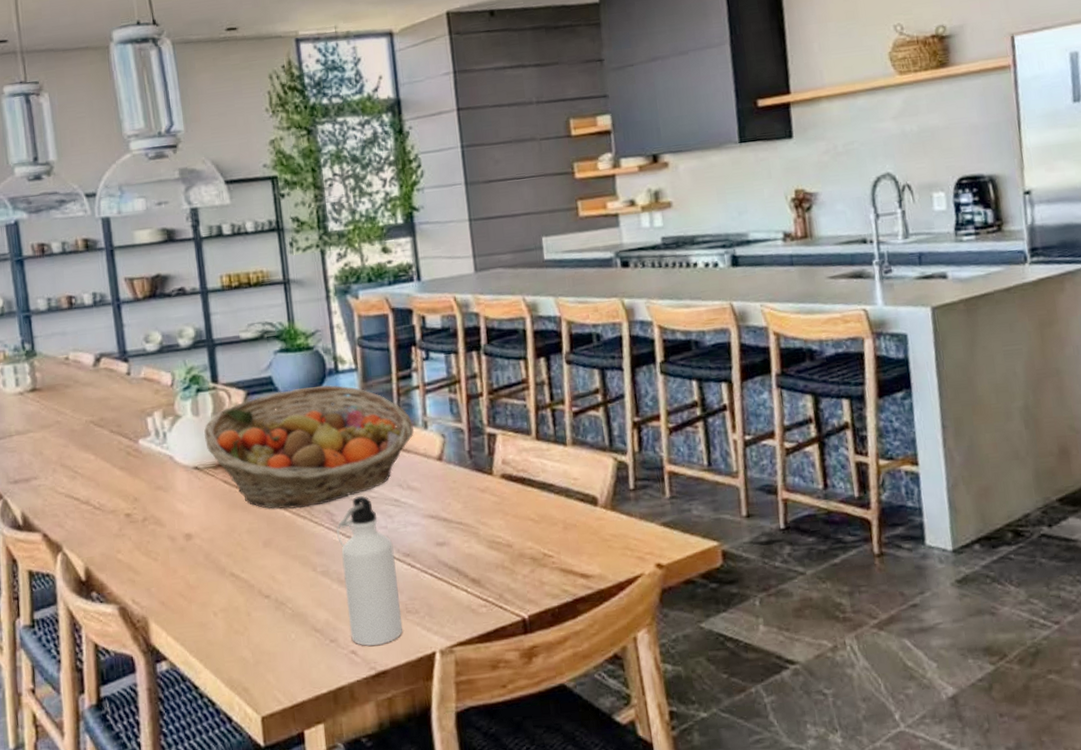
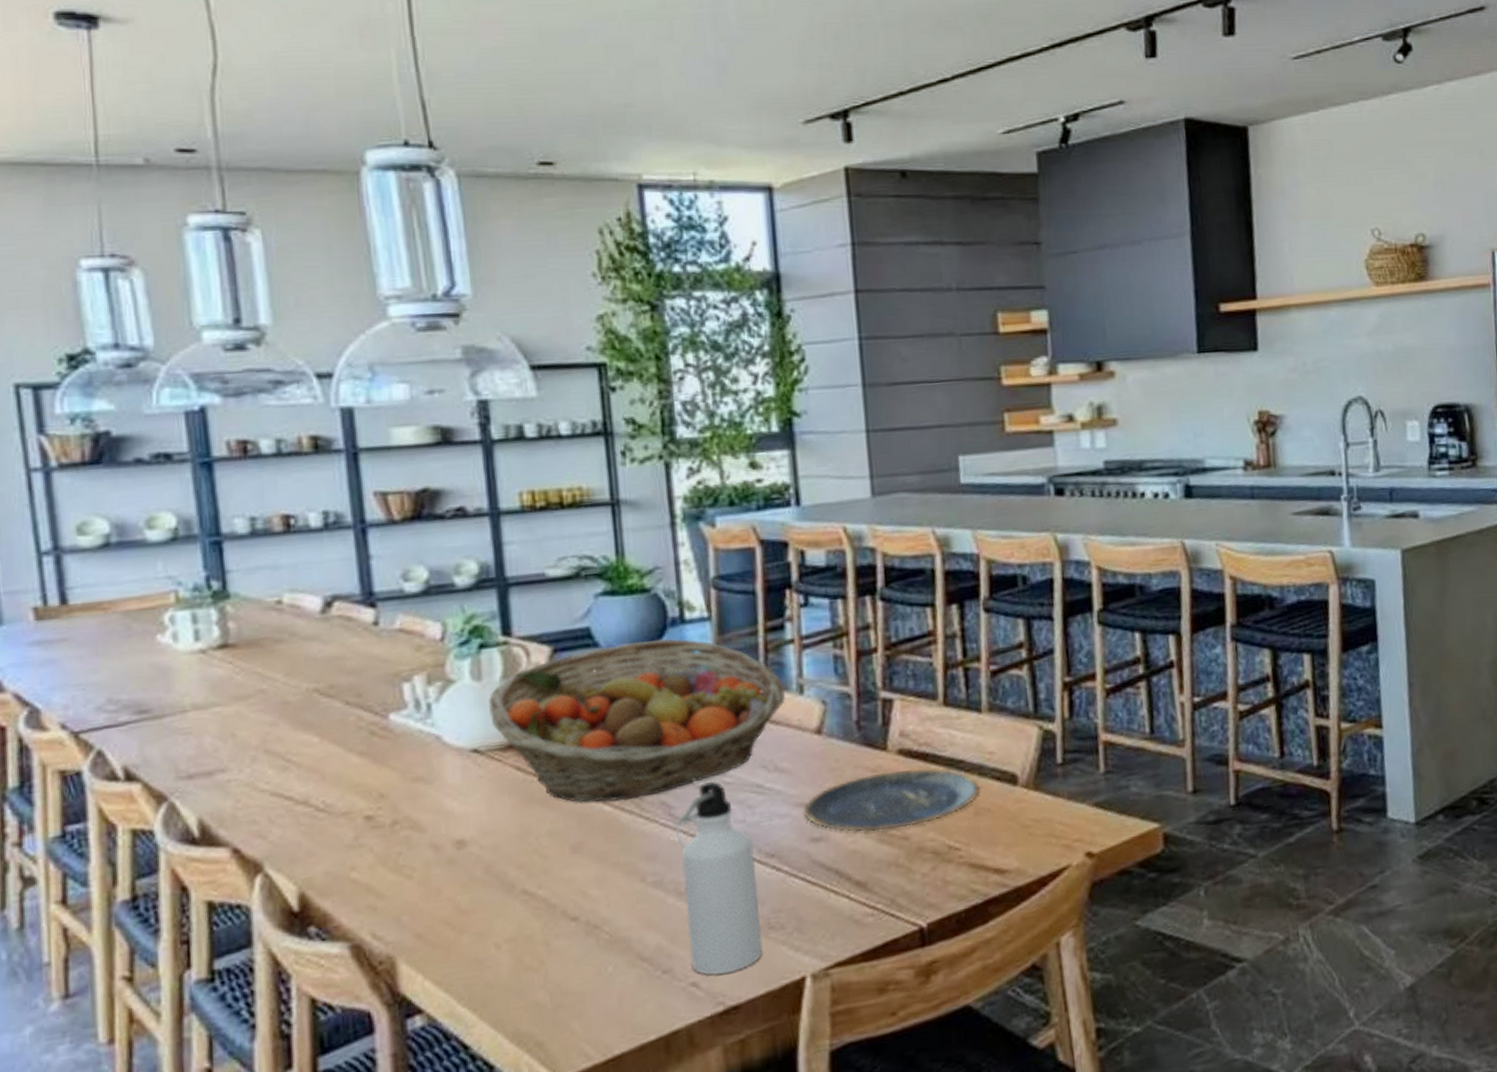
plate: none [430,490,567,539] -> present [803,769,980,832]

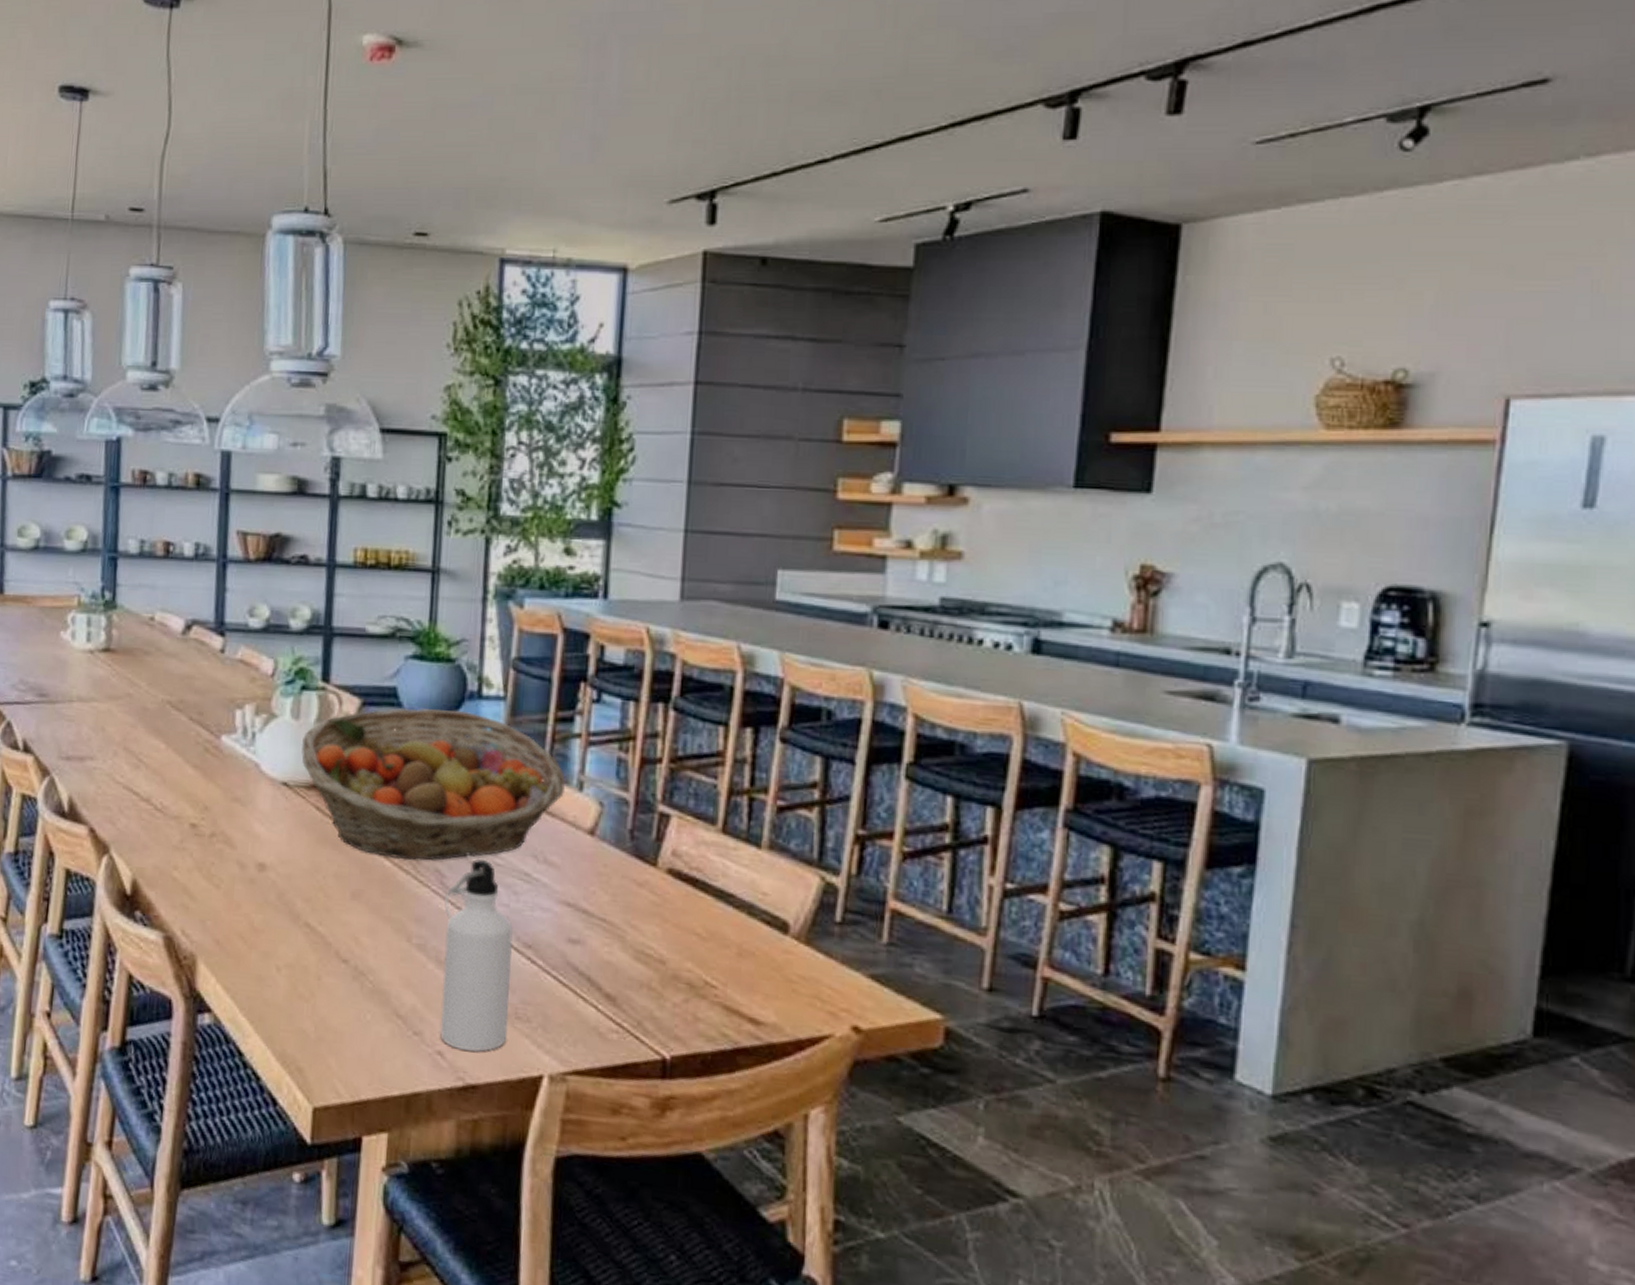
plate: present [803,769,980,832] -> none [565,887,747,952]

